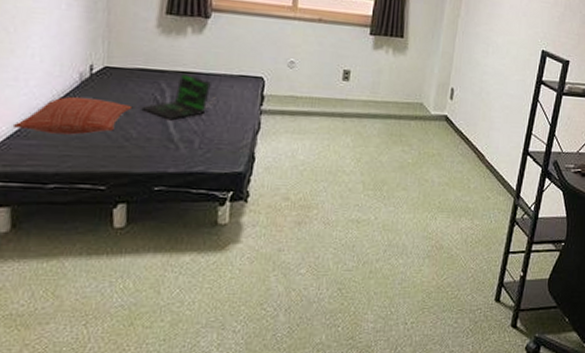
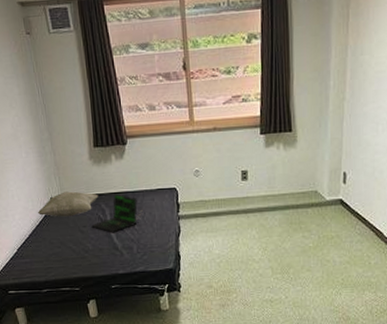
pillow: present [12,97,133,135] -> none [12,223,85,253]
decorative pillow: none [65,60,160,93] -> present [37,191,98,217]

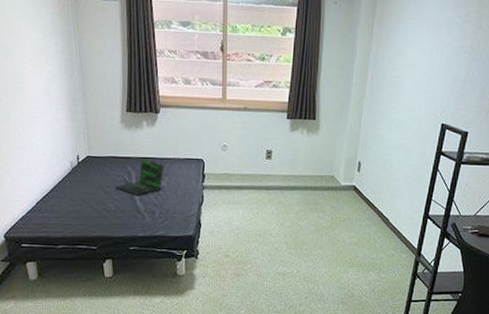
decorative pillow: present [37,191,98,217] -> none [61,151,126,176]

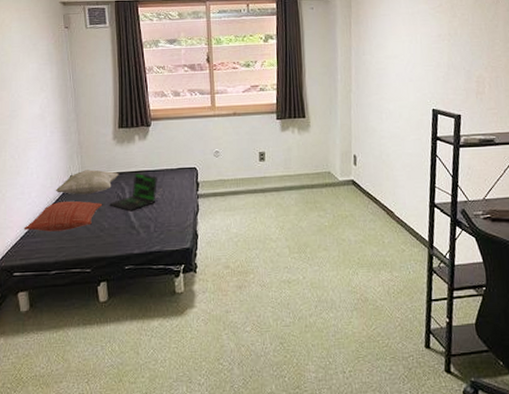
pillow: none [30,180,109,209] -> present [23,201,103,232]
decorative pillow: none [61,151,126,176] -> present [55,169,119,195]

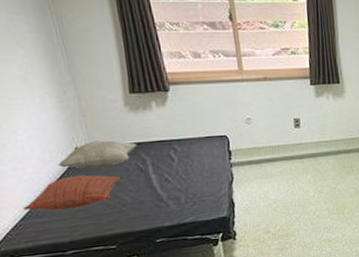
laptop: present [109,172,162,212] -> none [129,142,191,184]

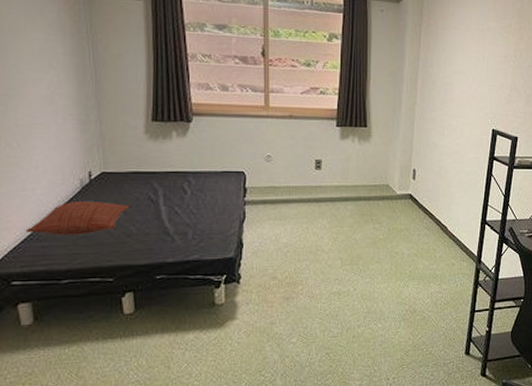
decorative pillow: present [57,140,137,169] -> none [68,166,151,195]

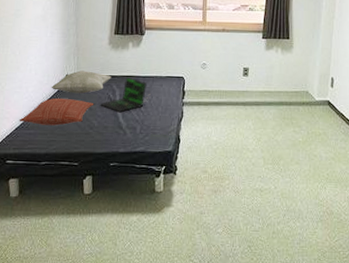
decorative pillow: none [68,166,151,195] -> present [51,70,112,94]
laptop: none [138,173,204,216] -> present [100,77,151,113]

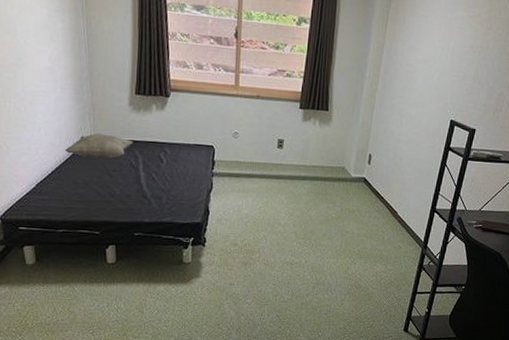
pillow: present [19,98,94,126] -> none [30,162,115,192]
laptop: present [100,77,151,113] -> none [121,143,177,181]

